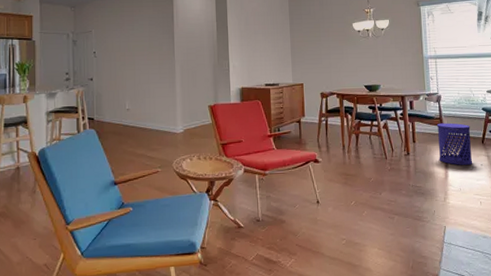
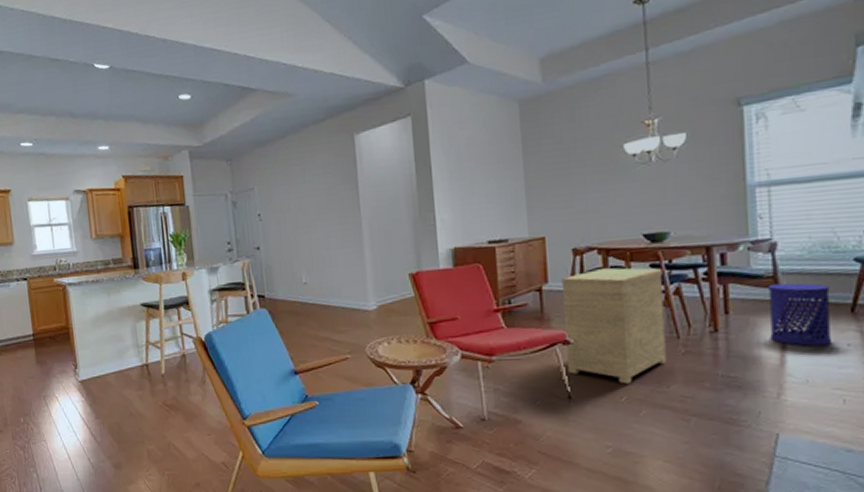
side table: none [313,108,379,192] -> present [560,267,667,384]

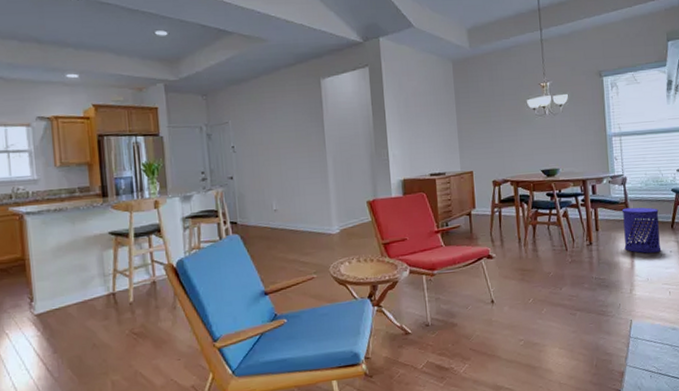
side table: present [560,267,667,384] -> none [484,196,559,289]

